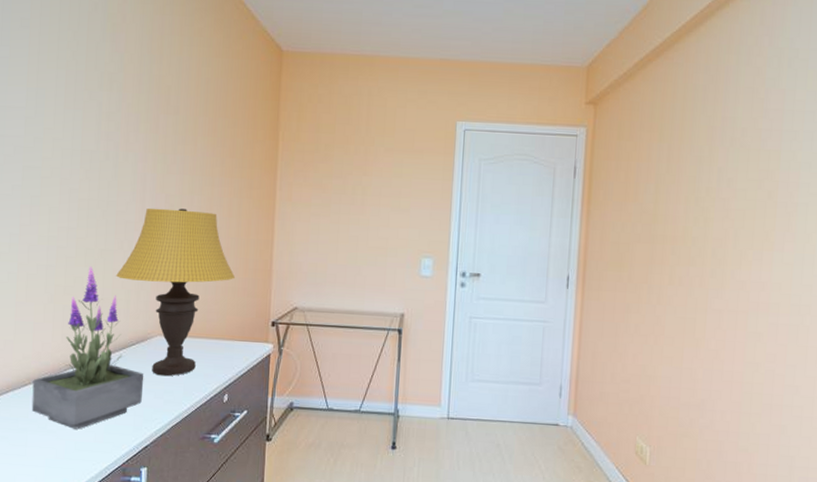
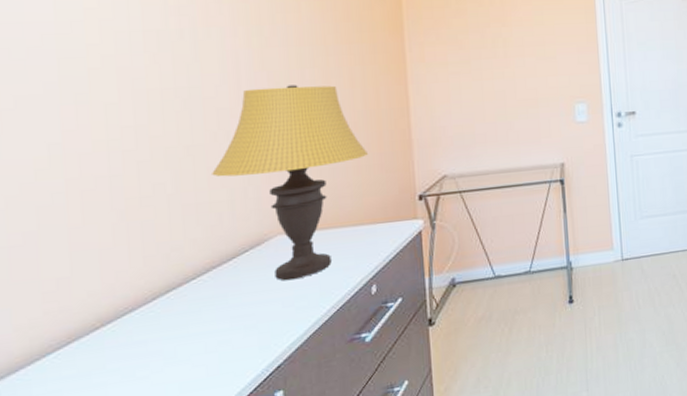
potted plant: present [31,266,144,430] -> none [107,168,267,368]

